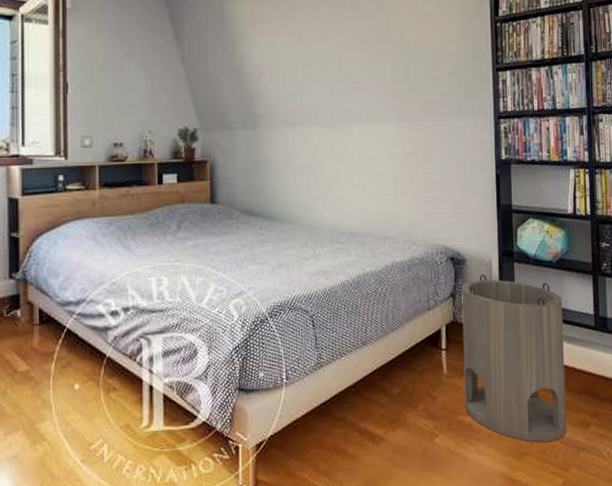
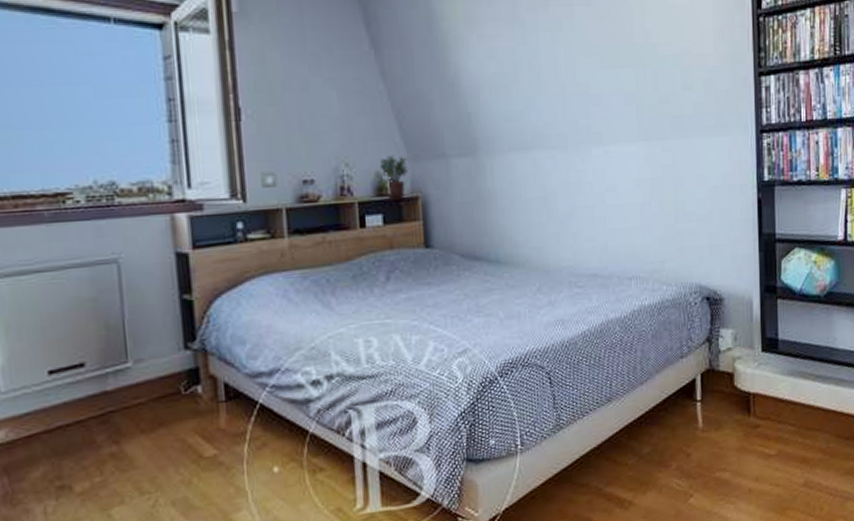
cylinder: present [461,274,566,443] -> none [718,314,833,496]

